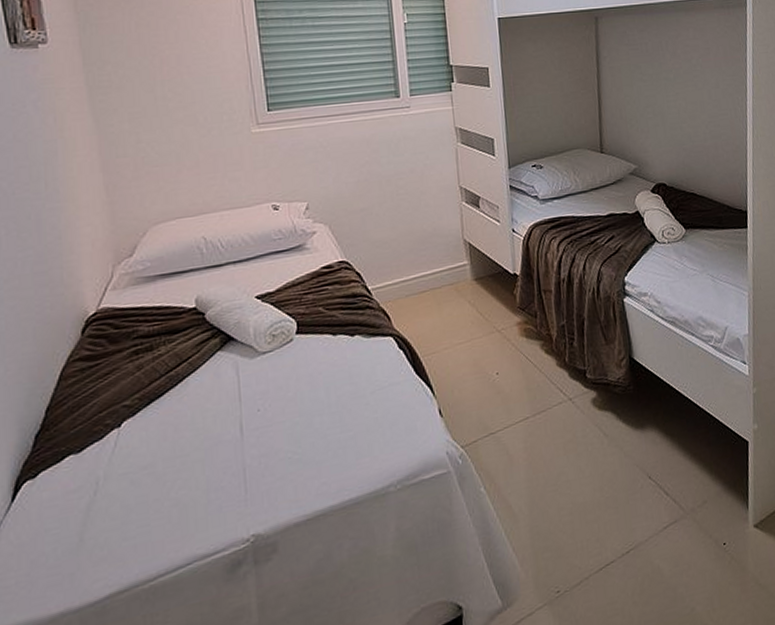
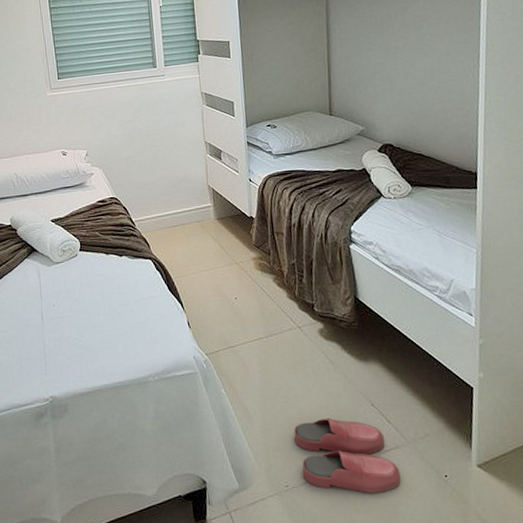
slippers: none [565,499,680,586] -> present [293,417,401,494]

